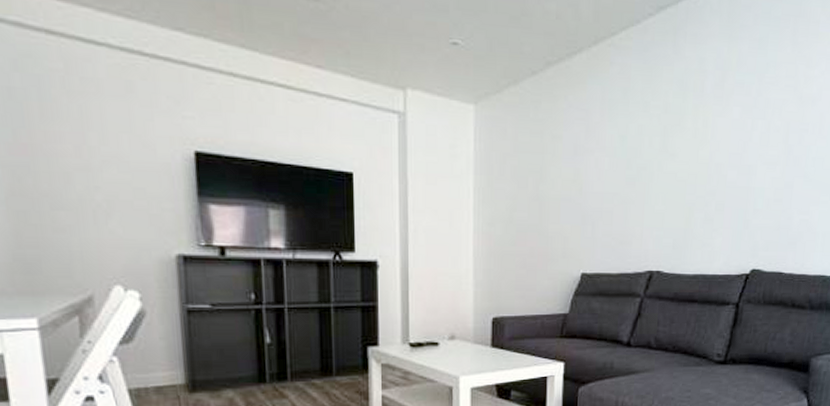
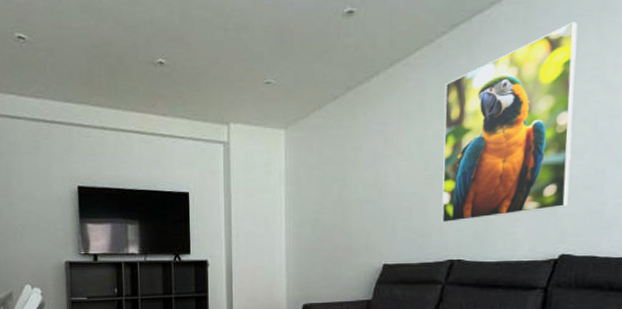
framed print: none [642,24,776,230] -> present [441,22,578,223]

